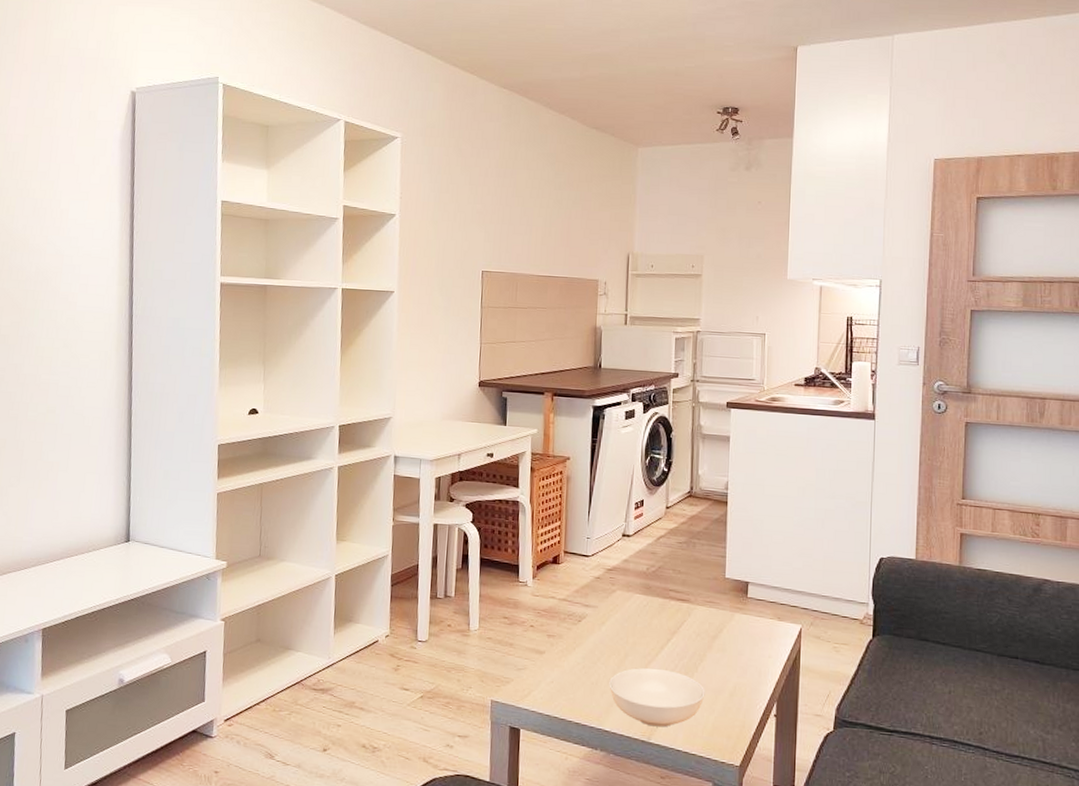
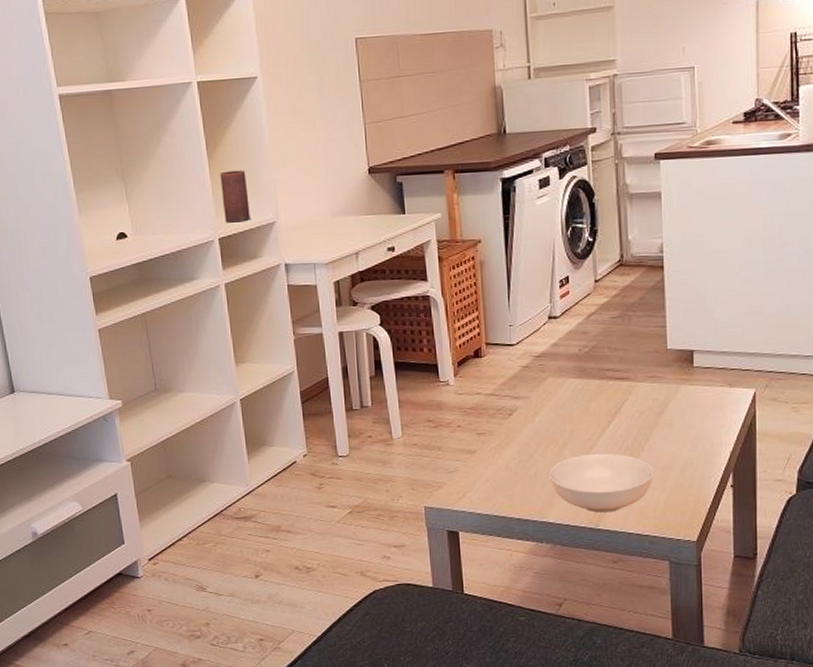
candle: none [347,367,372,414] -> present [220,170,250,223]

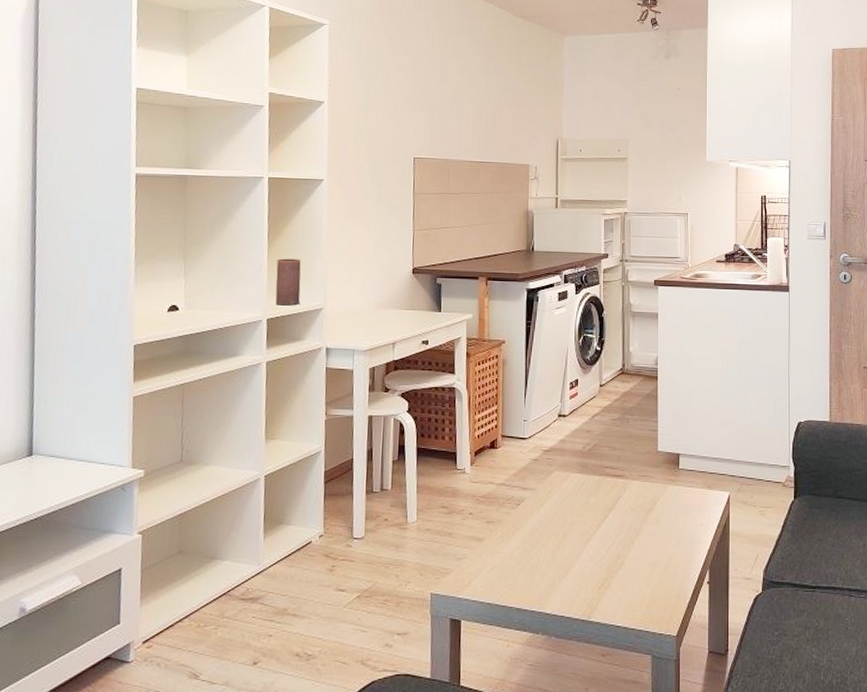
bowl: present [549,453,654,513] -> none [549,546,642,605]

